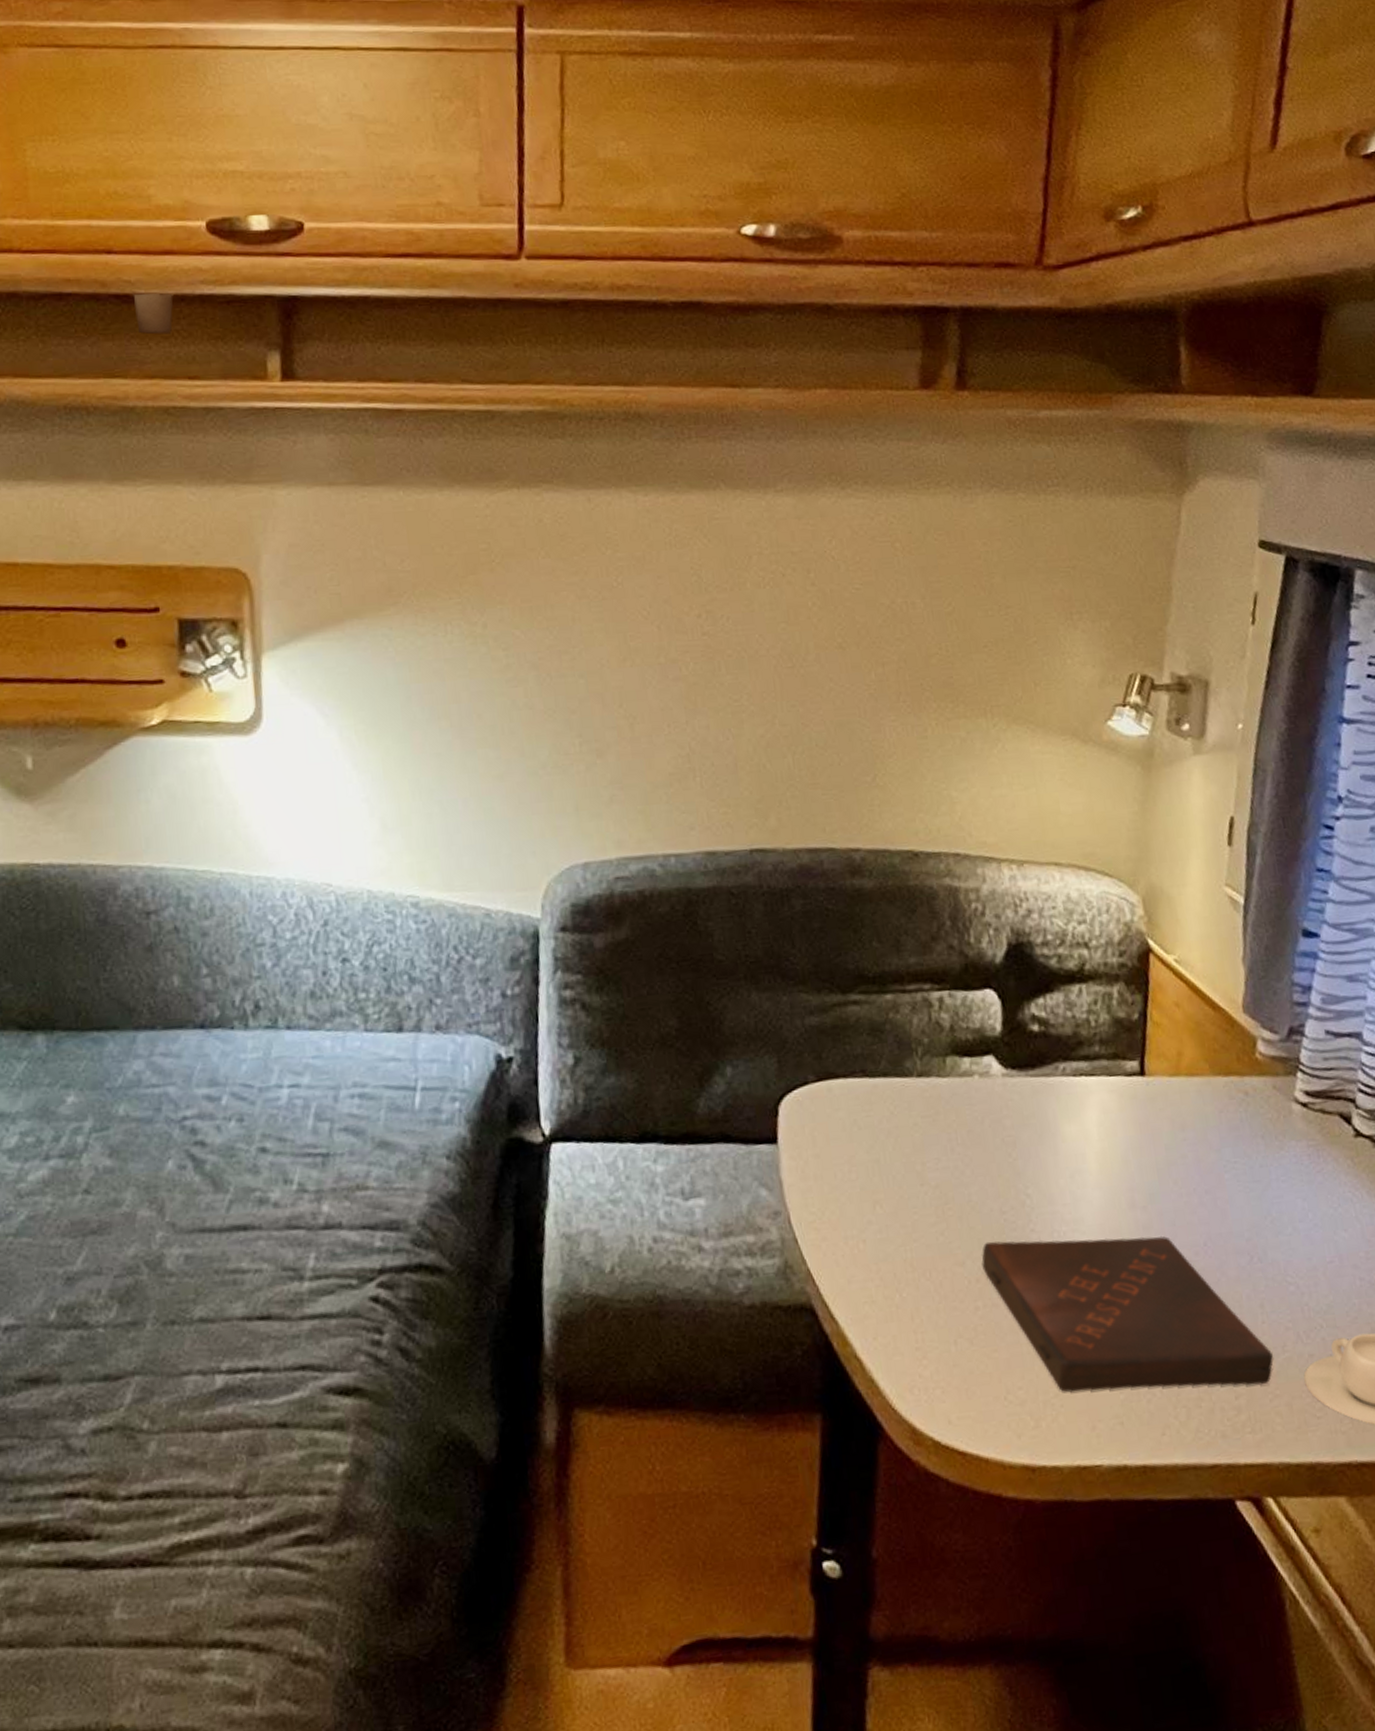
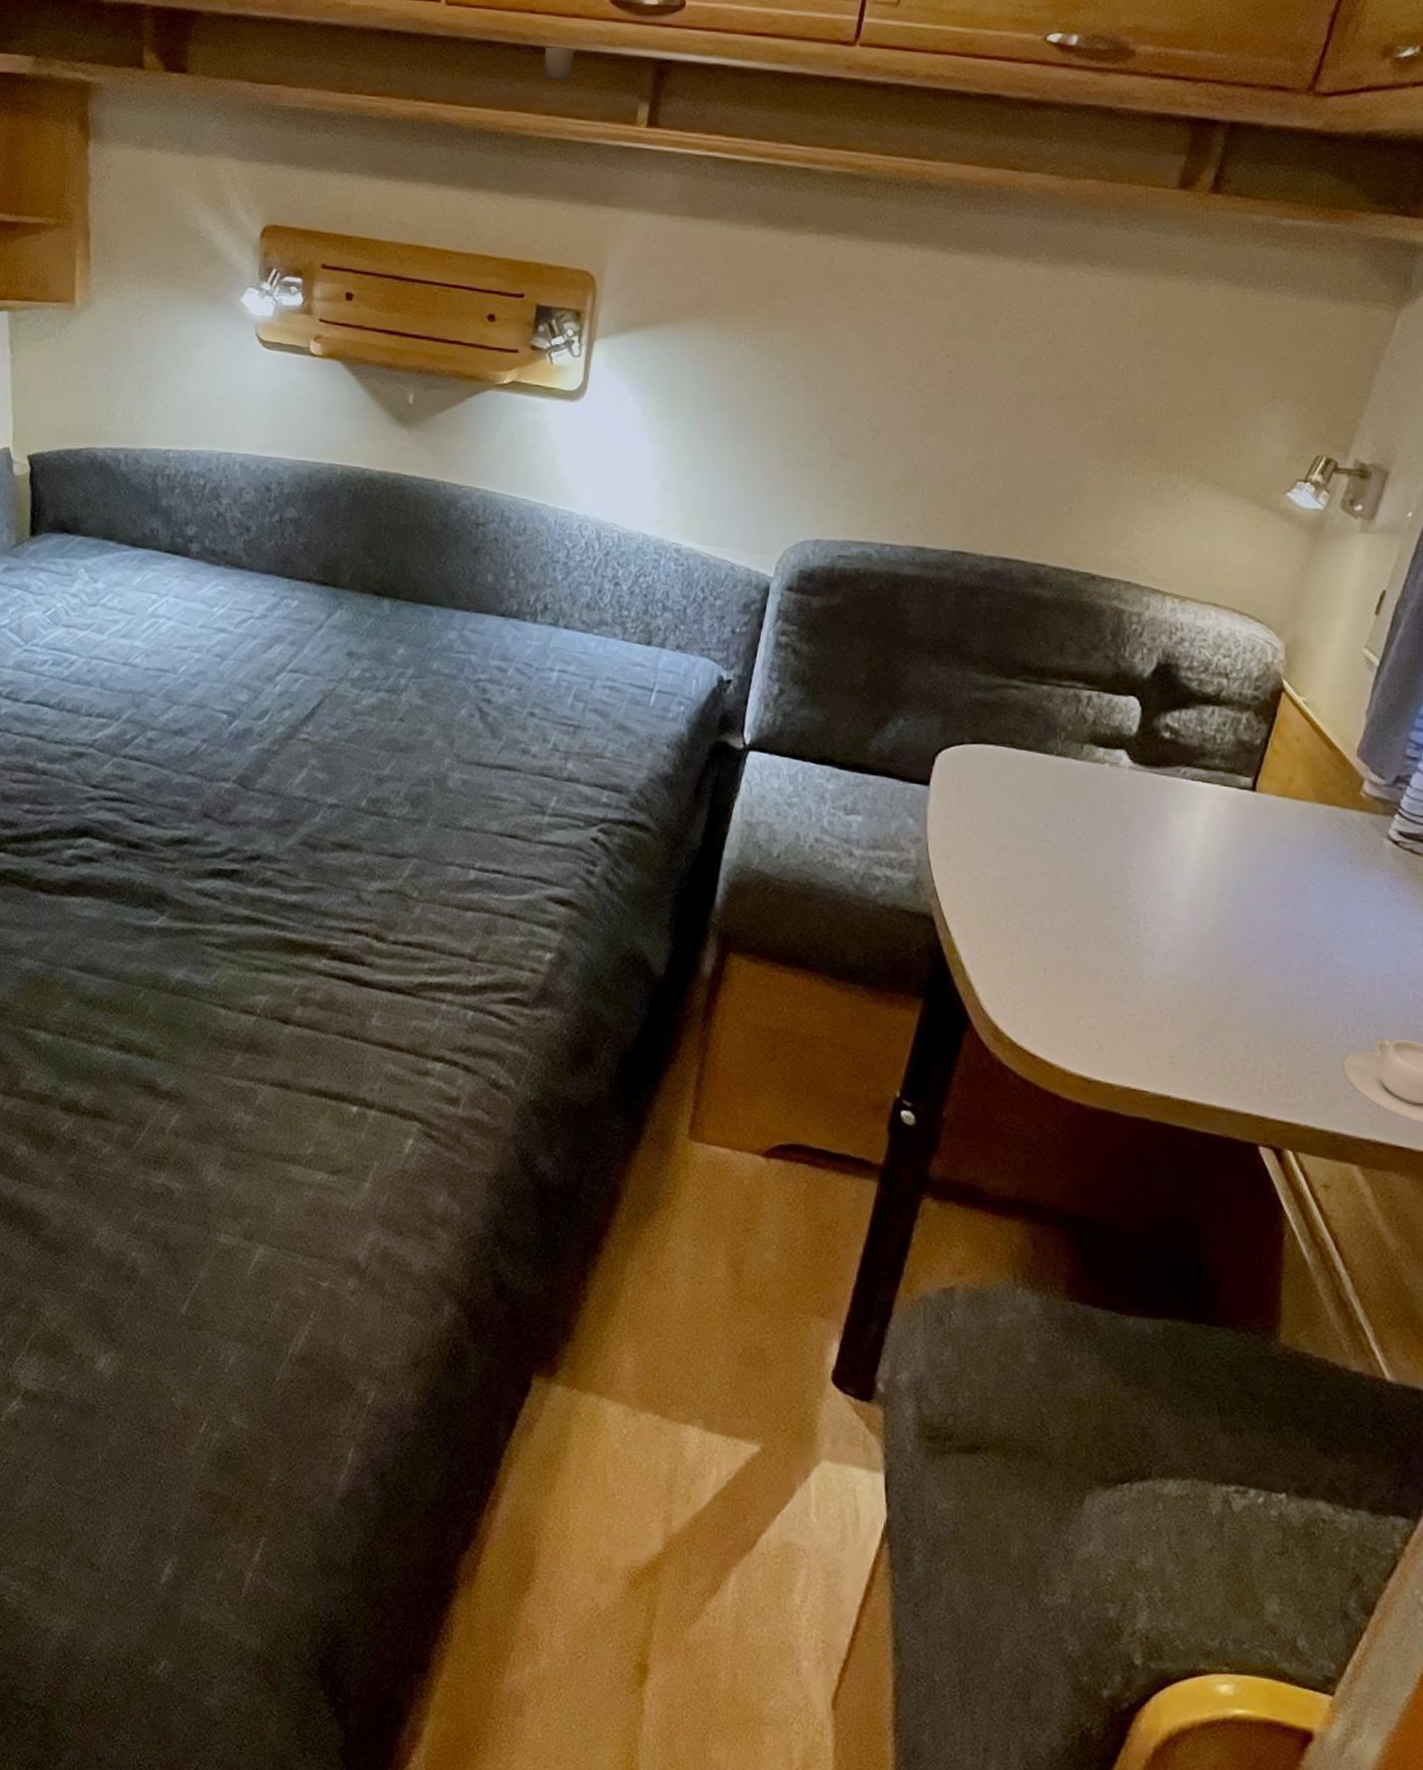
book: present [981,1235,1274,1392] -> none [1080,897,1319,1060]

